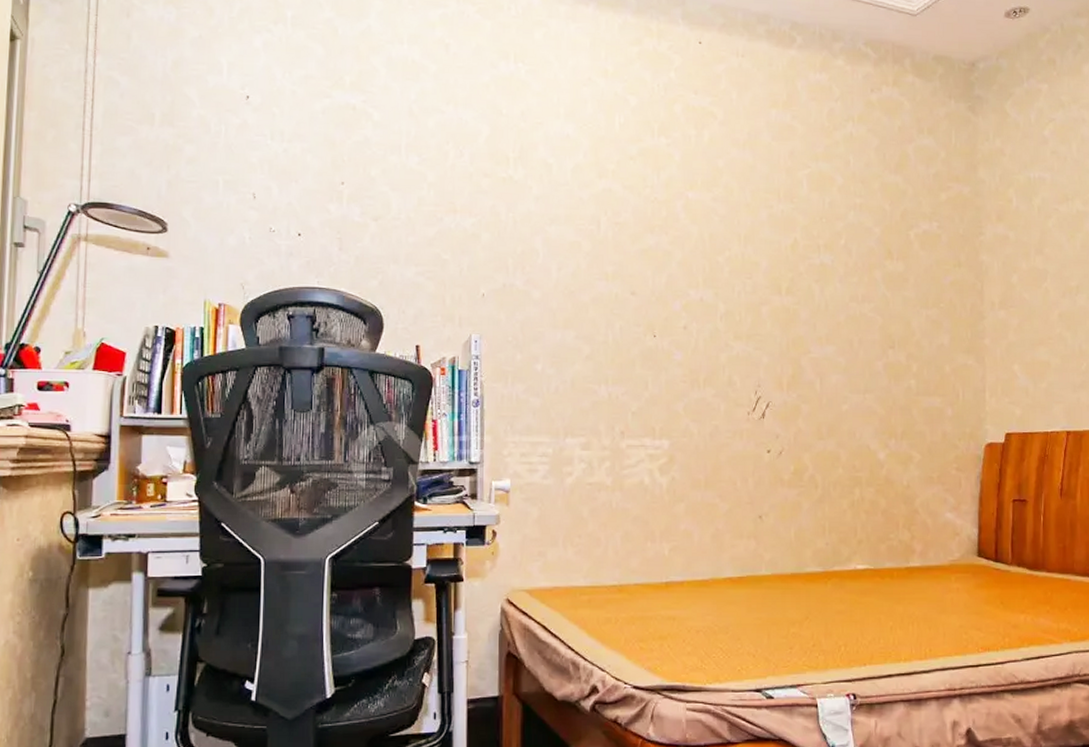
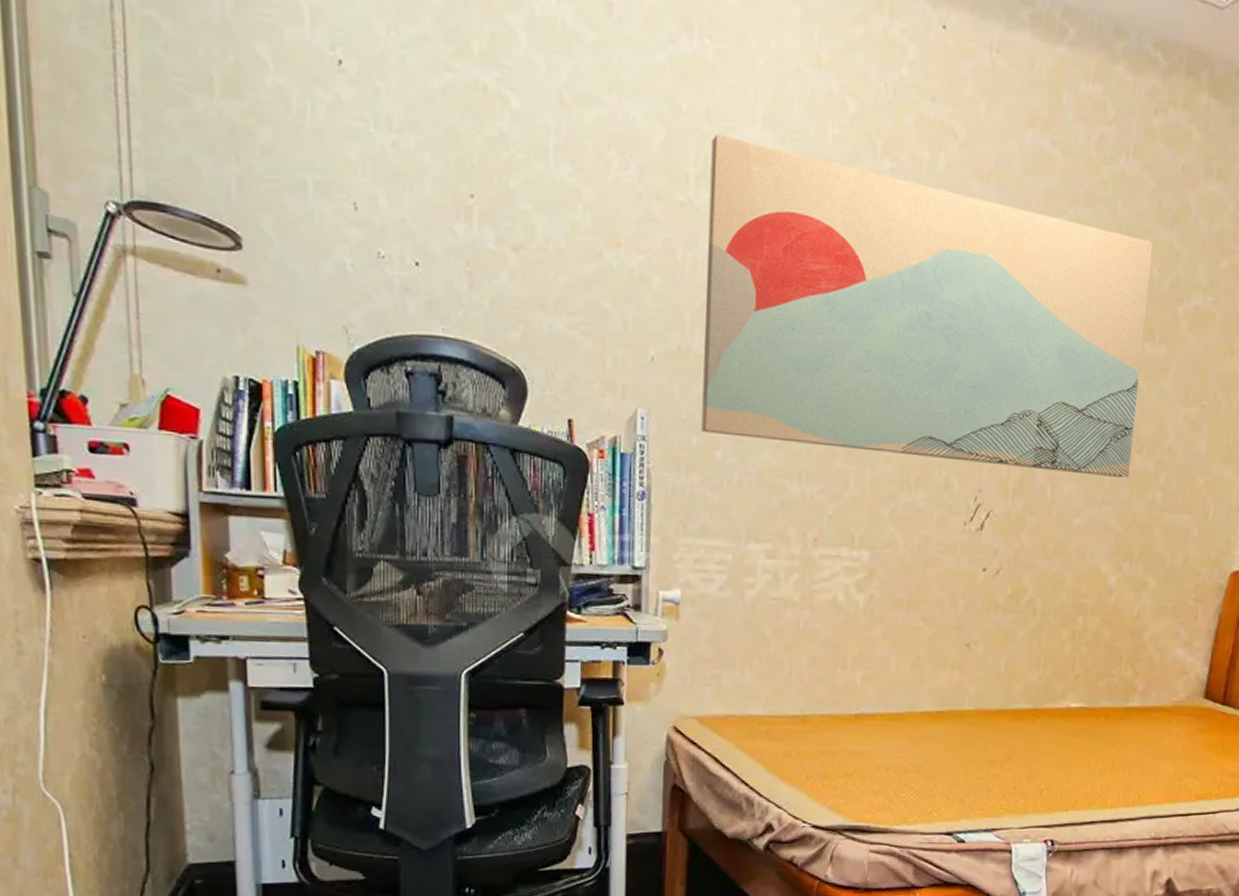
wall art: none [524,128,885,369] -> present [701,134,1153,478]

